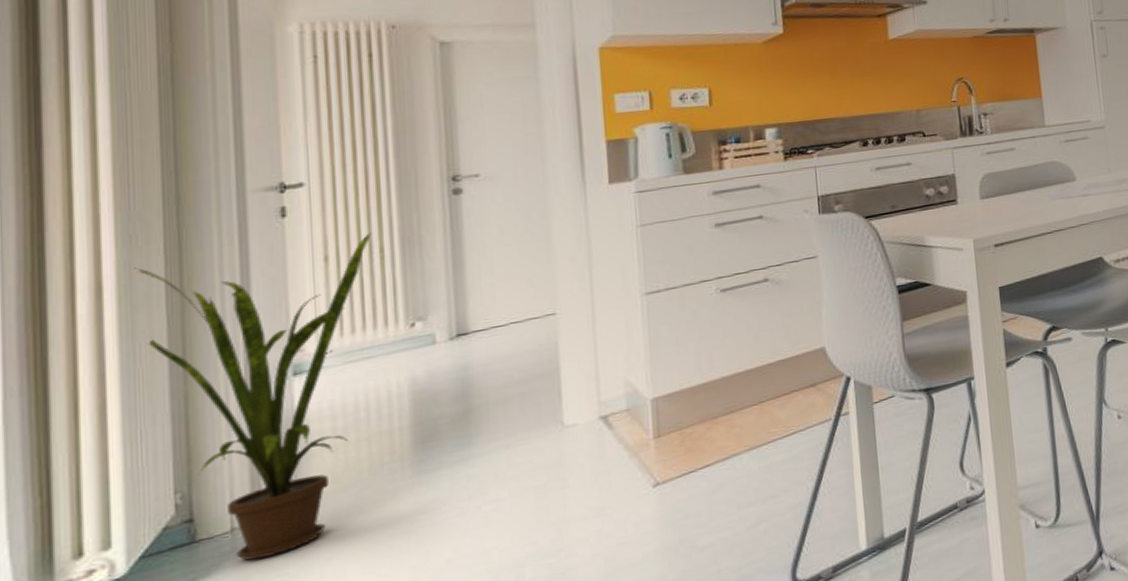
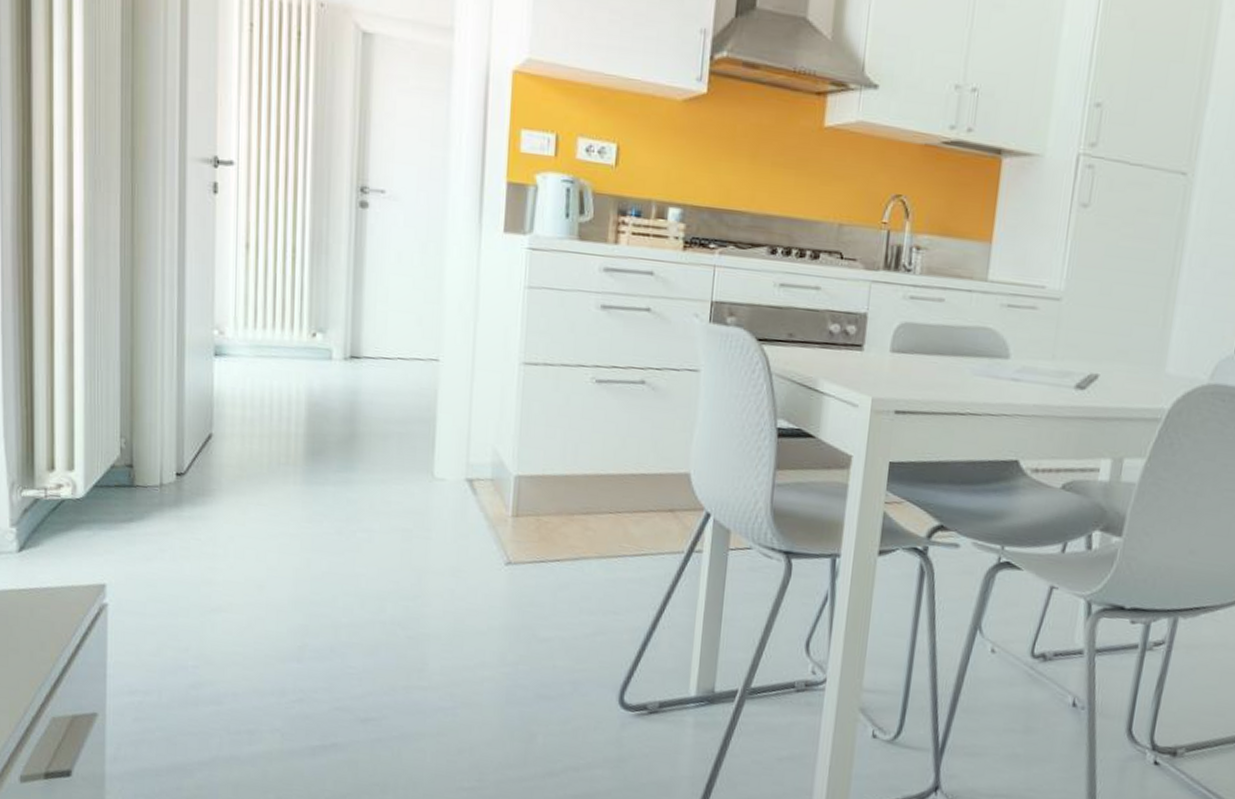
house plant: present [134,232,372,561] -> none [97,213,287,520]

